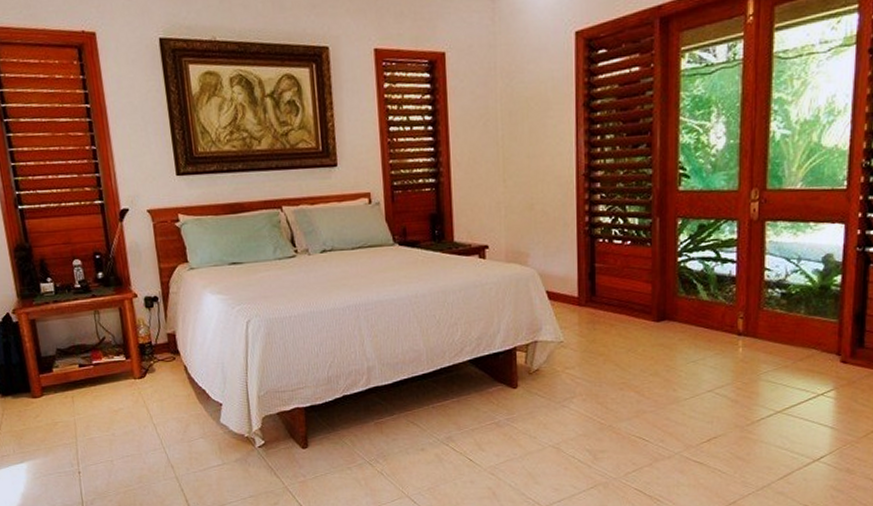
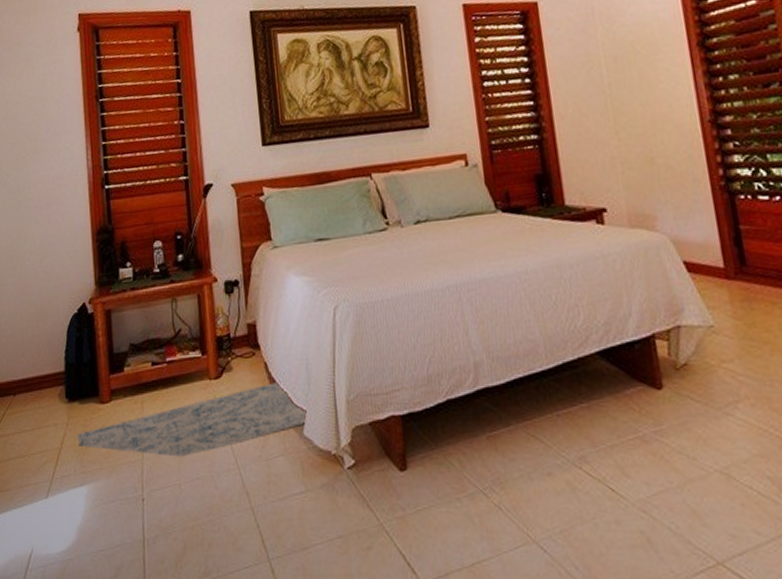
rug: none [12,380,223,440] -> present [77,381,306,457]

